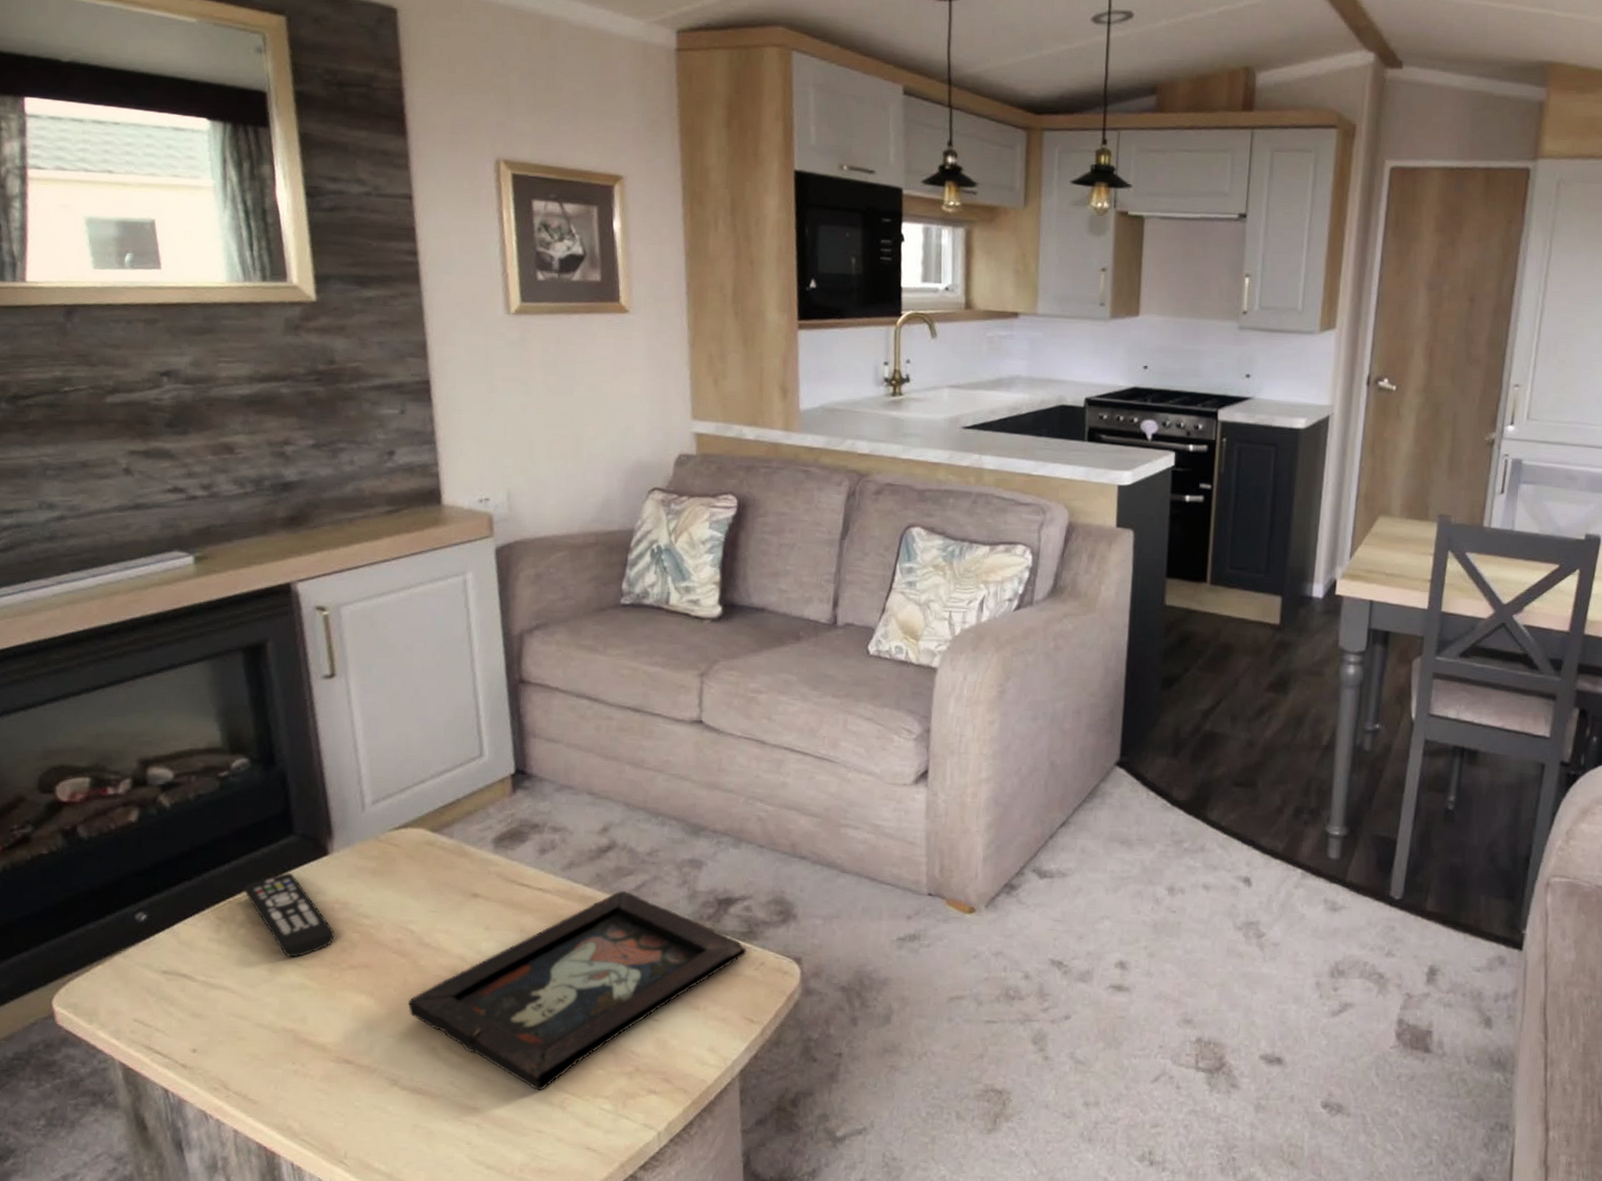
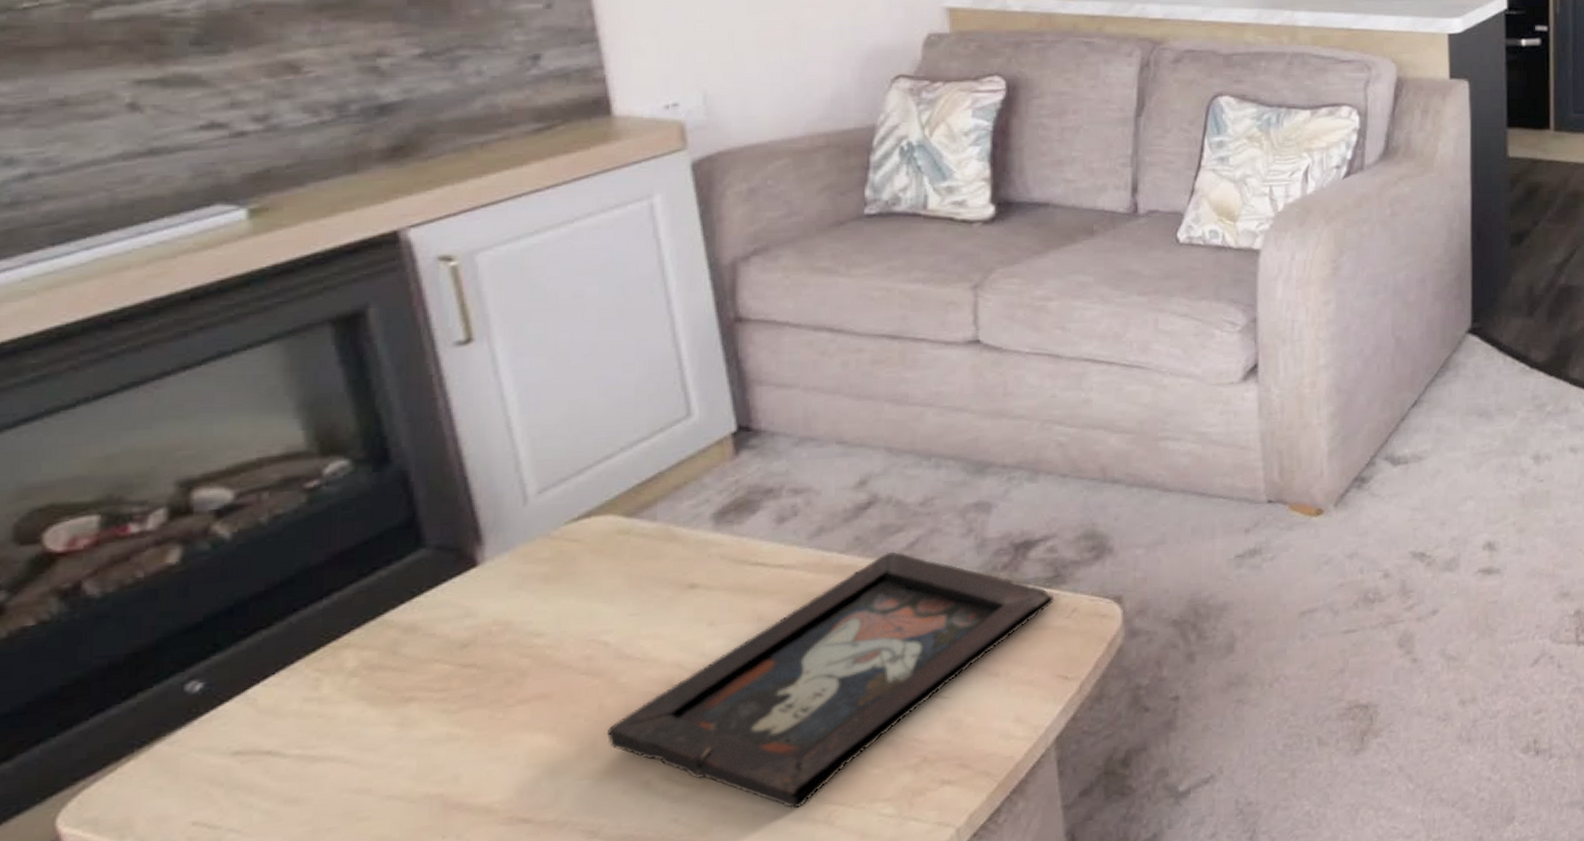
remote control: present [243,872,335,958] -> none [352,596,494,704]

